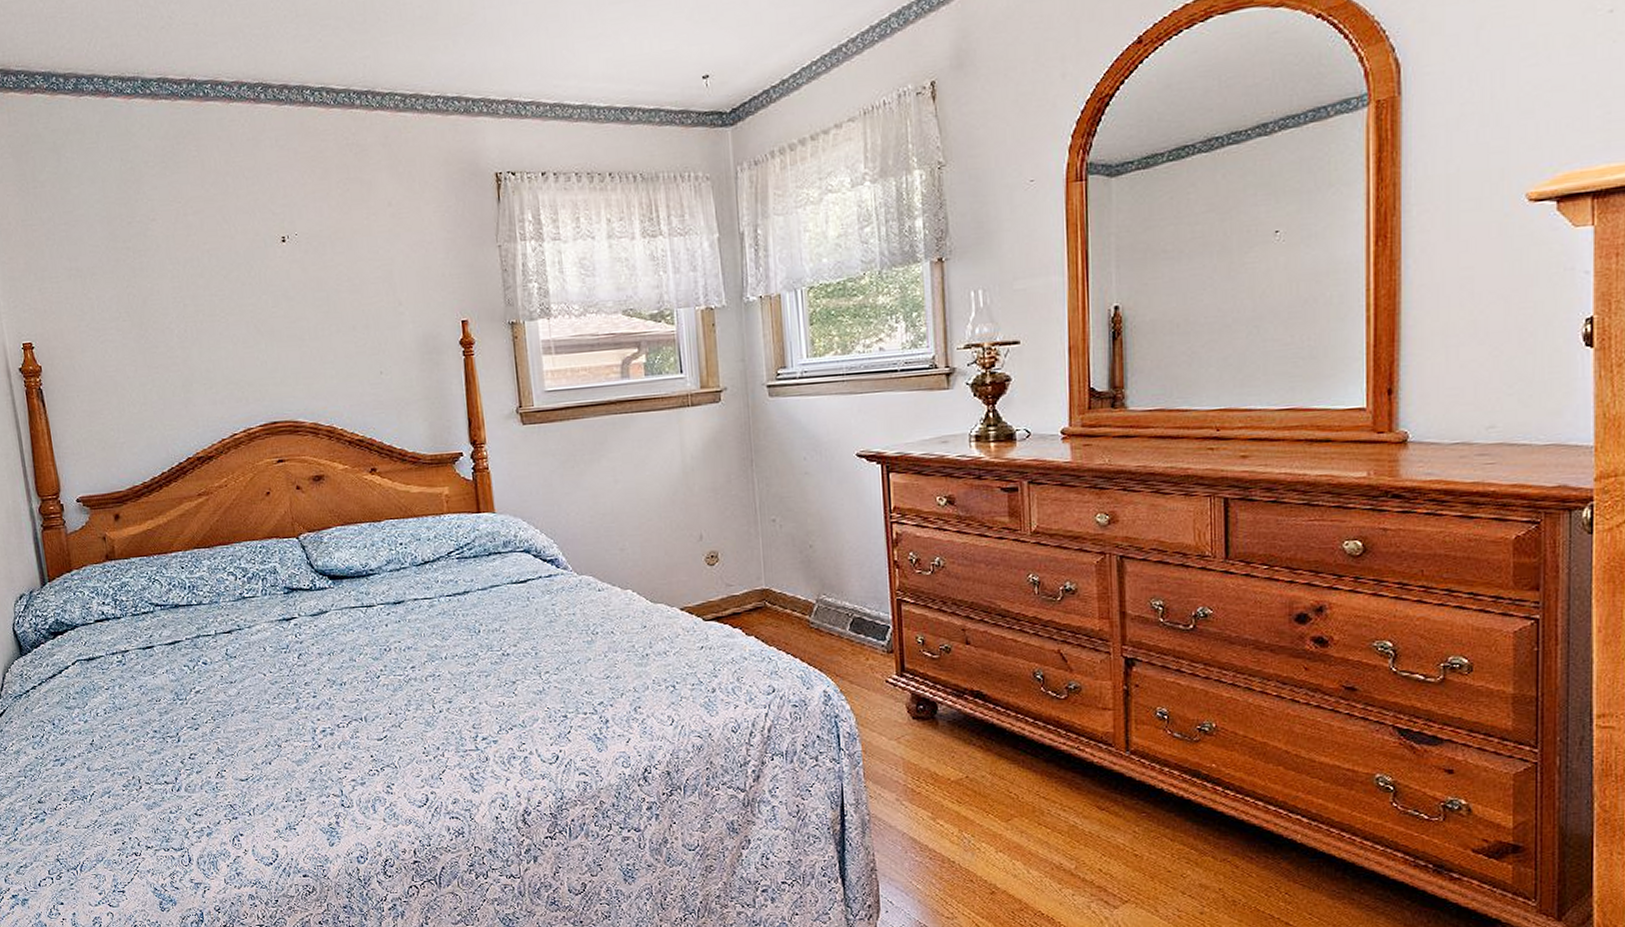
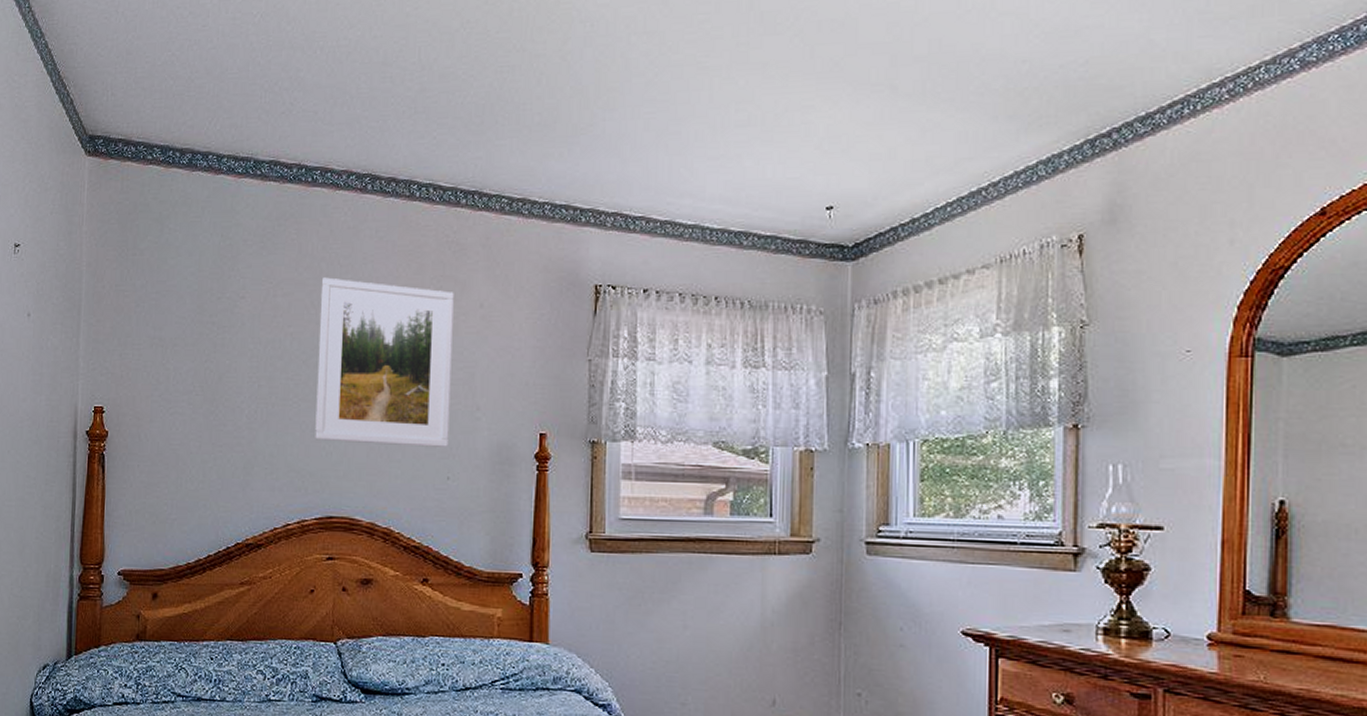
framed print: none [229,191,377,351] -> present [315,277,454,447]

